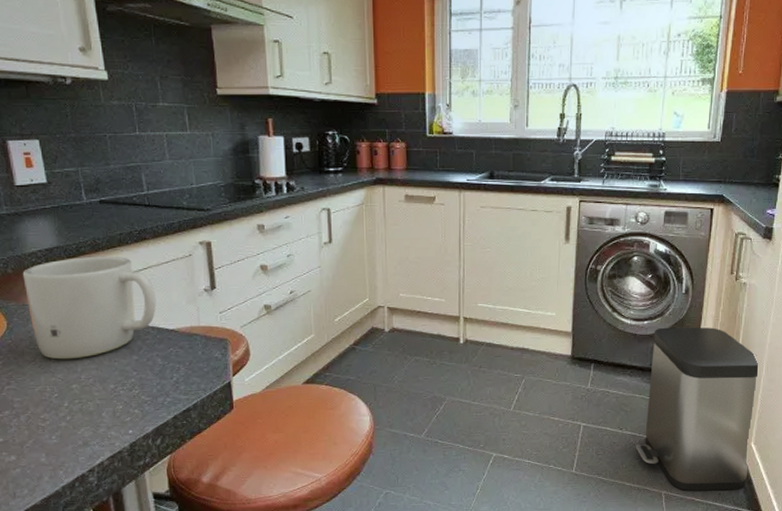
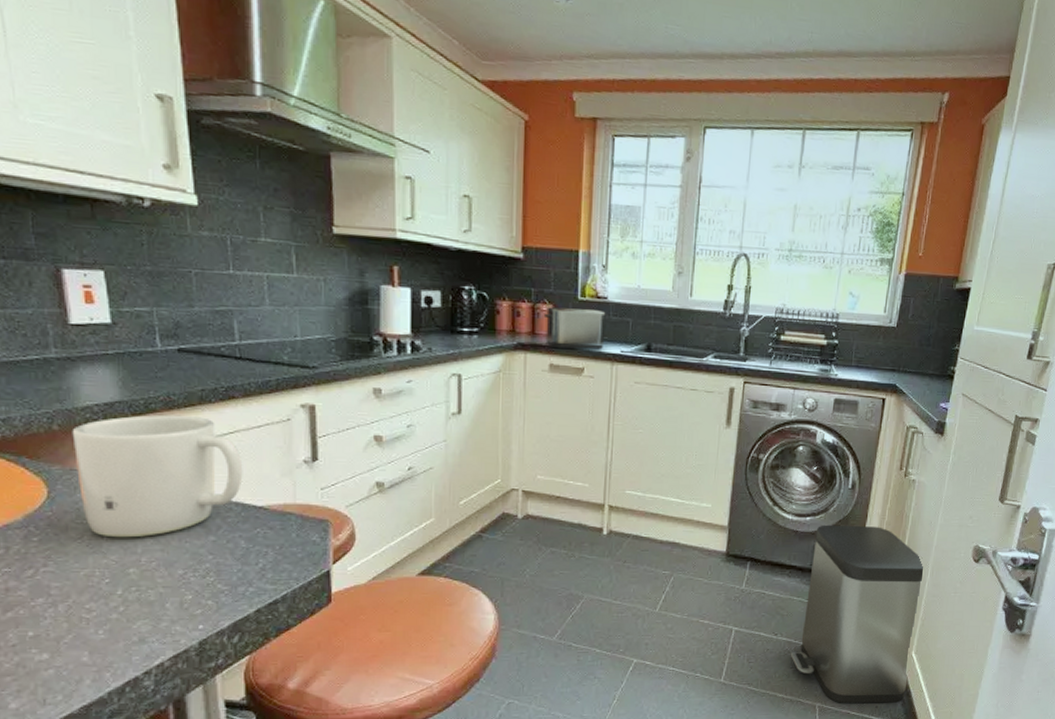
toaster: none [397,145,452,181] -> present [543,307,606,350]

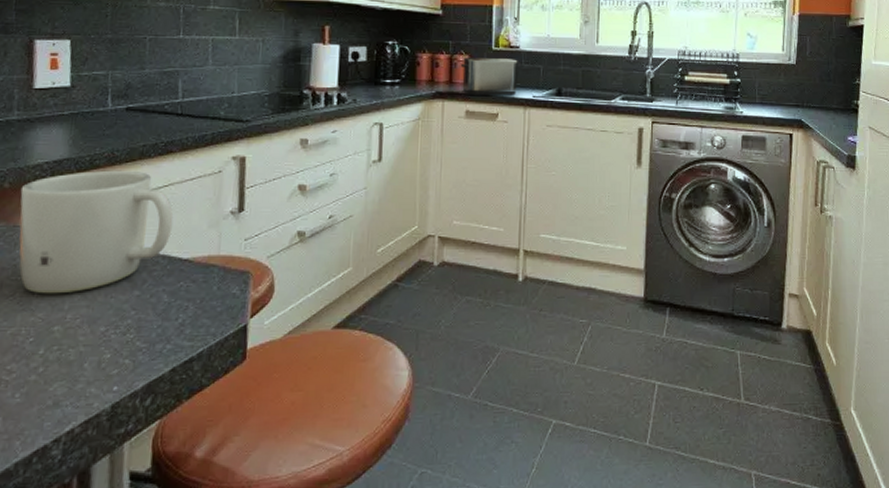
pedal bin: present [790,524,923,704] -> none [719,265,852,472]

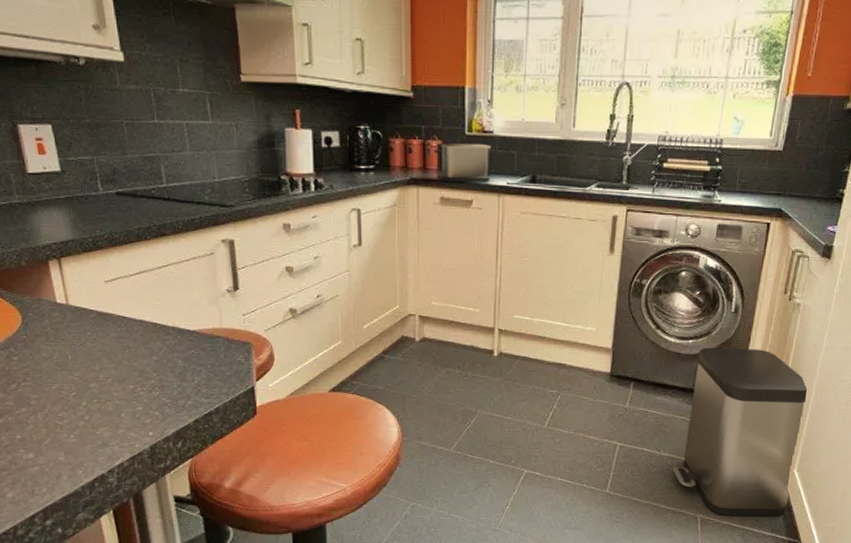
mug: present [19,171,174,294] -> none [36,252,177,358]
pedal bin: none [719,265,852,472] -> present [672,347,807,517]

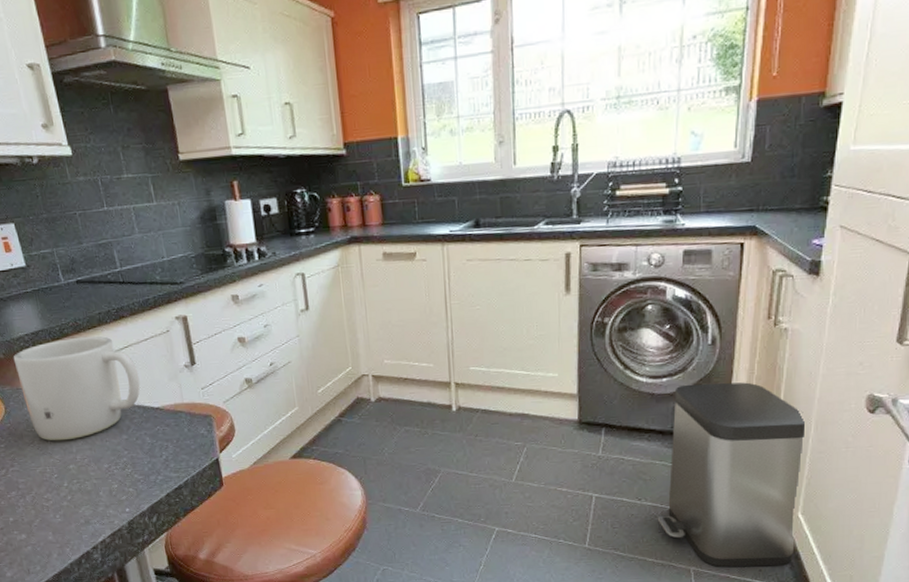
mug: none [36,252,177,358] -> present [13,336,140,441]
toaster: present [433,143,492,183] -> none [371,193,433,237]

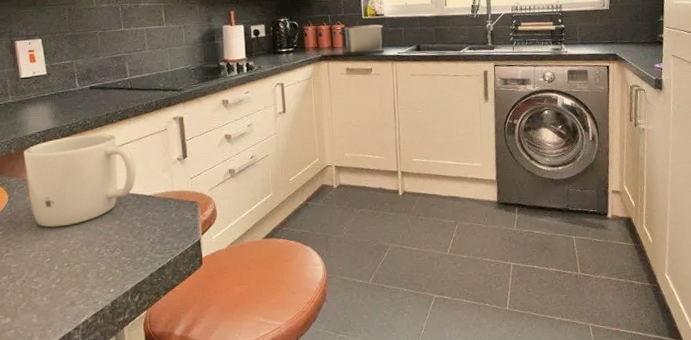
toaster: none [371,193,433,237] -> present [338,24,385,57]
pedal bin: present [657,382,805,568] -> none [561,169,666,323]

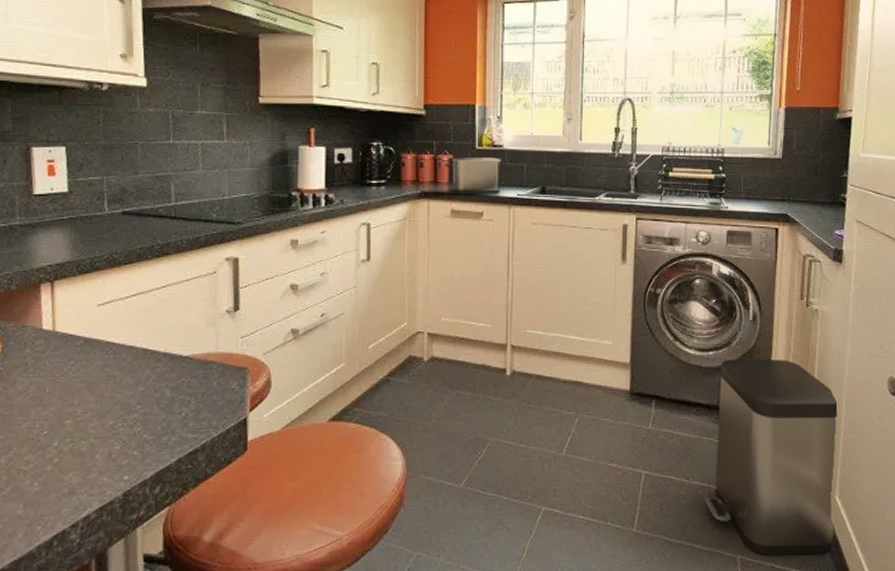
mug: present [23,134,137,228] -> none [26,273,172,390]
pedal bin: none [561,169,666,323] -> present [704,359,837,556]

